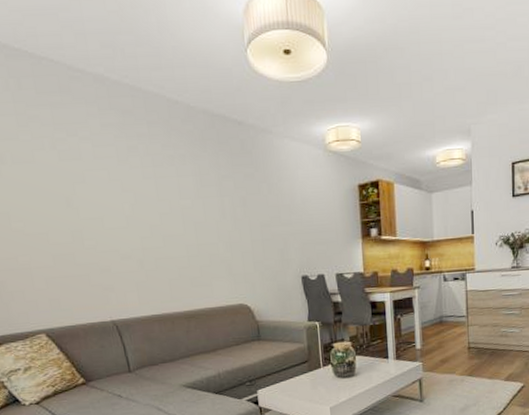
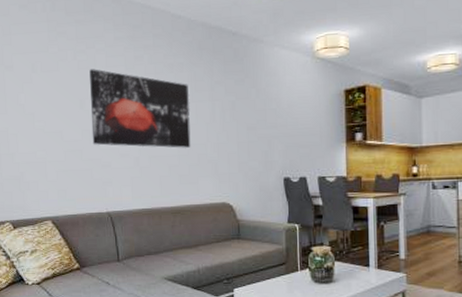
wall art: none [74,160,201,249] -> present [89,69,191,148]

